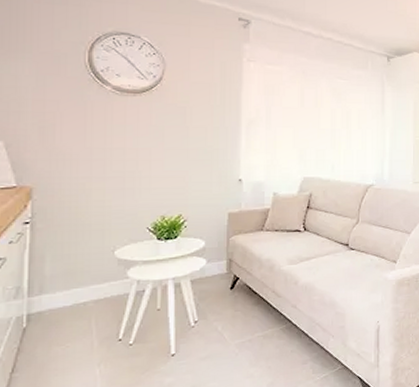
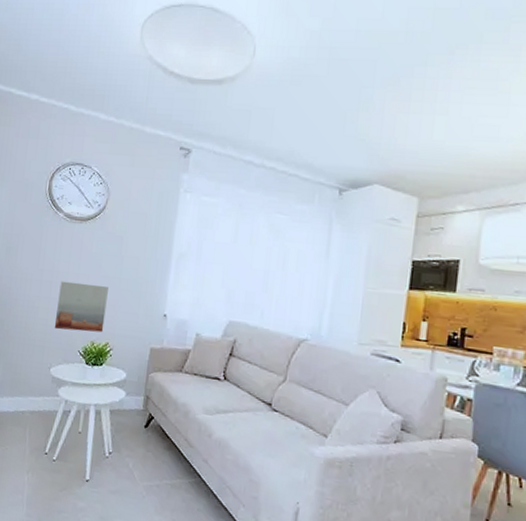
wall art: none [114,158,175,210] -> present [54,281,108,333]

